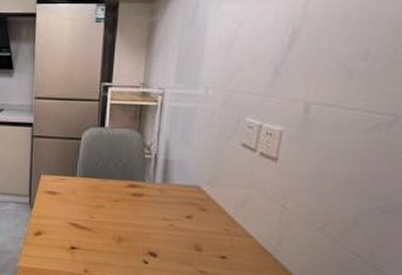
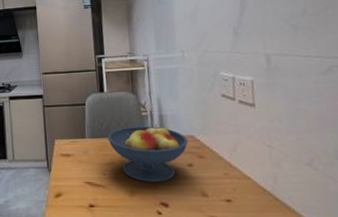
fruit bowl: none [101,168,192,231] -> present [107,124,188,182]

